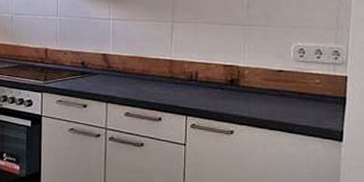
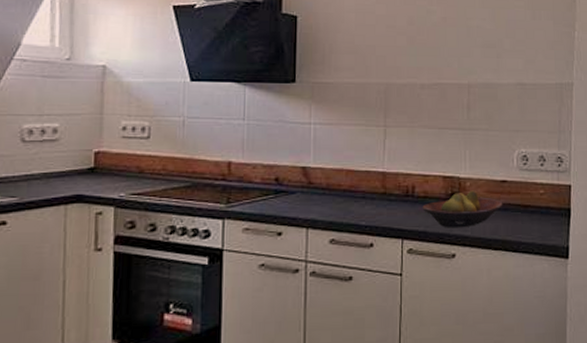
fruit bowl: none [204,78,279,109] -> present [422,190,503,228]

